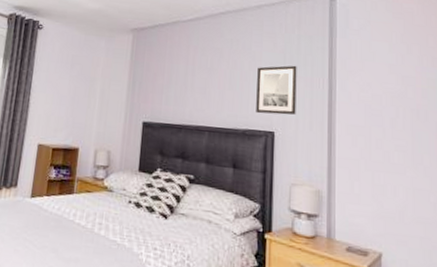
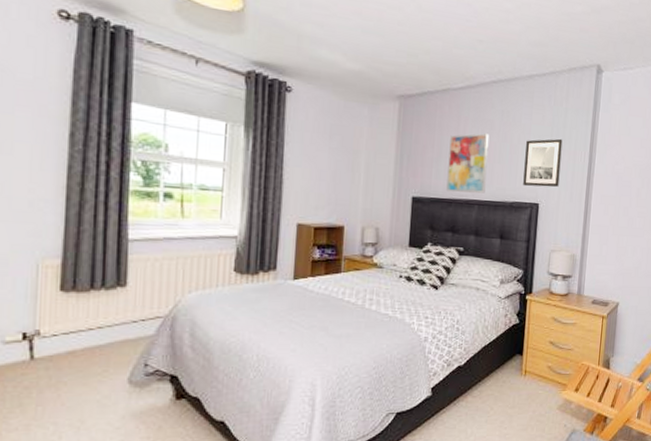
wall art: none [176,61,219,120] -> present [446,133,490,194]

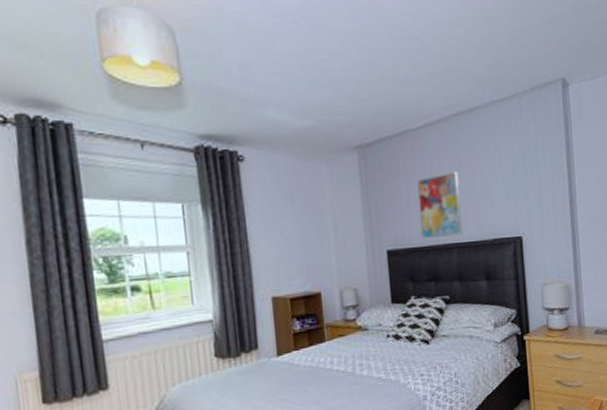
wall art: present [523,138,563,187] -> none [498,164,540,221]

